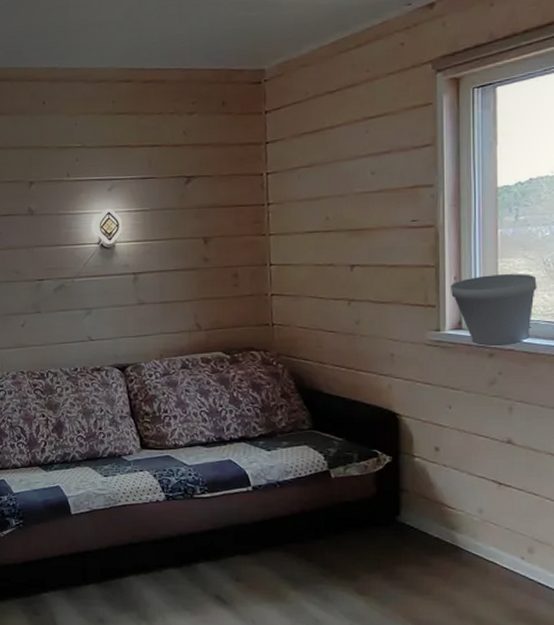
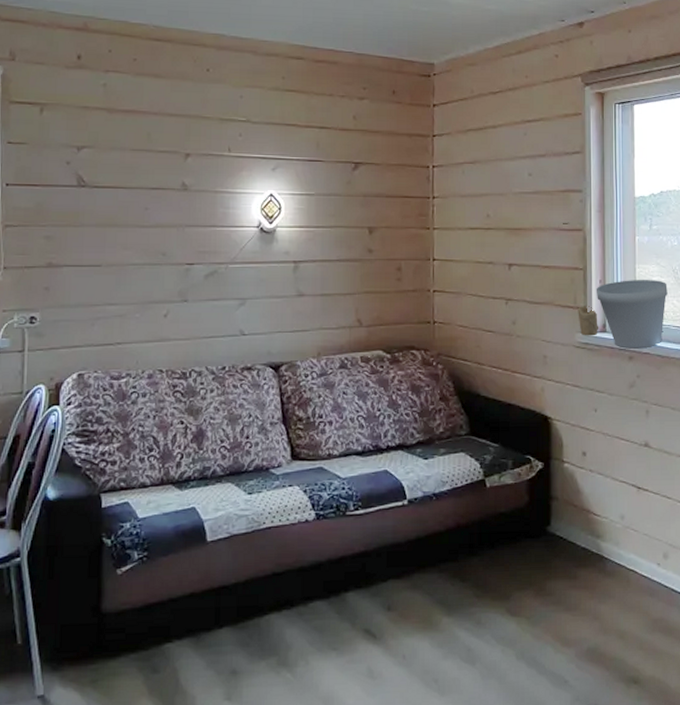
candle: none [429,303,453,334] -> present [578,306,598,336]

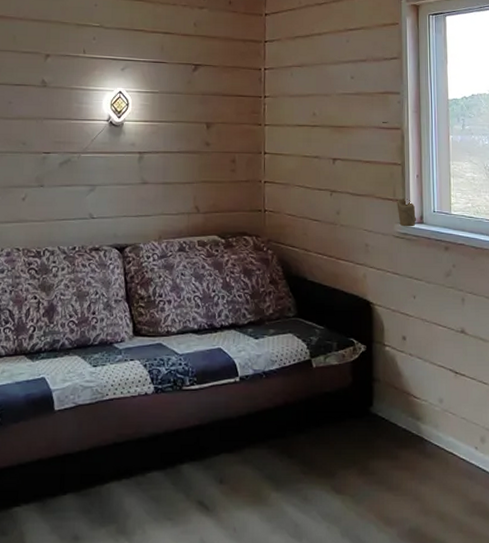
flowerpot: present [597,280,668,349] -> none [414,175,480,240]

